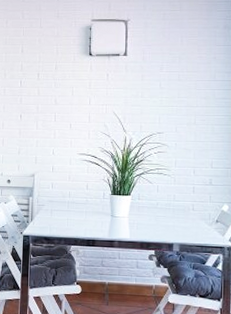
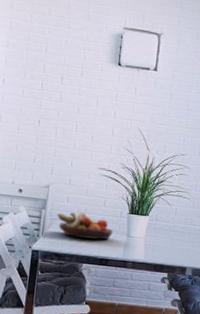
fruit bowl: none [44,197,97,222] -> present [57,212,113,240]

